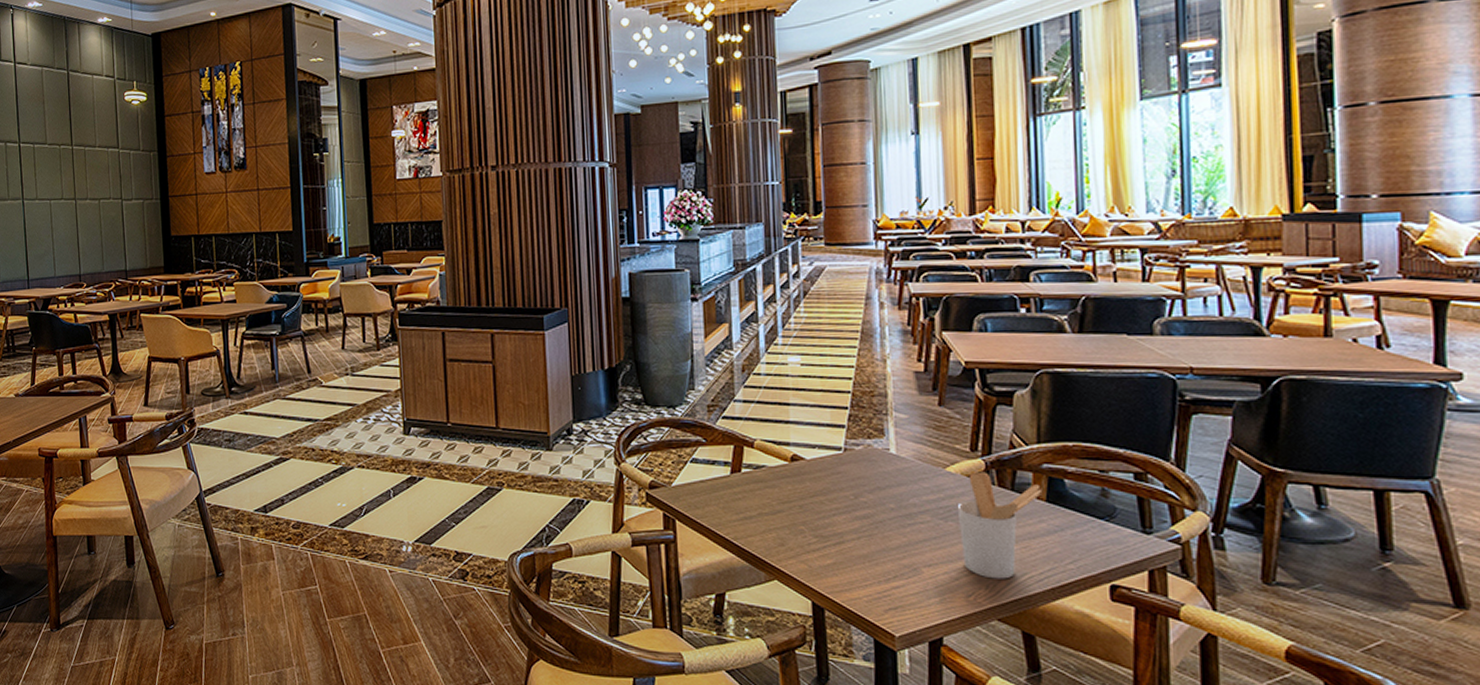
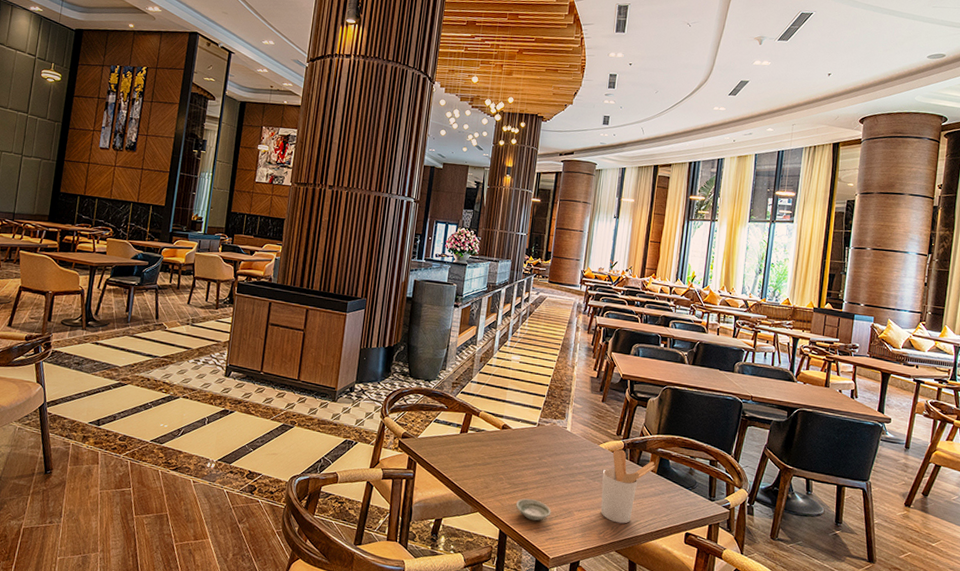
saucer: none [831,555,887,586] -> present [516,498,551,521]

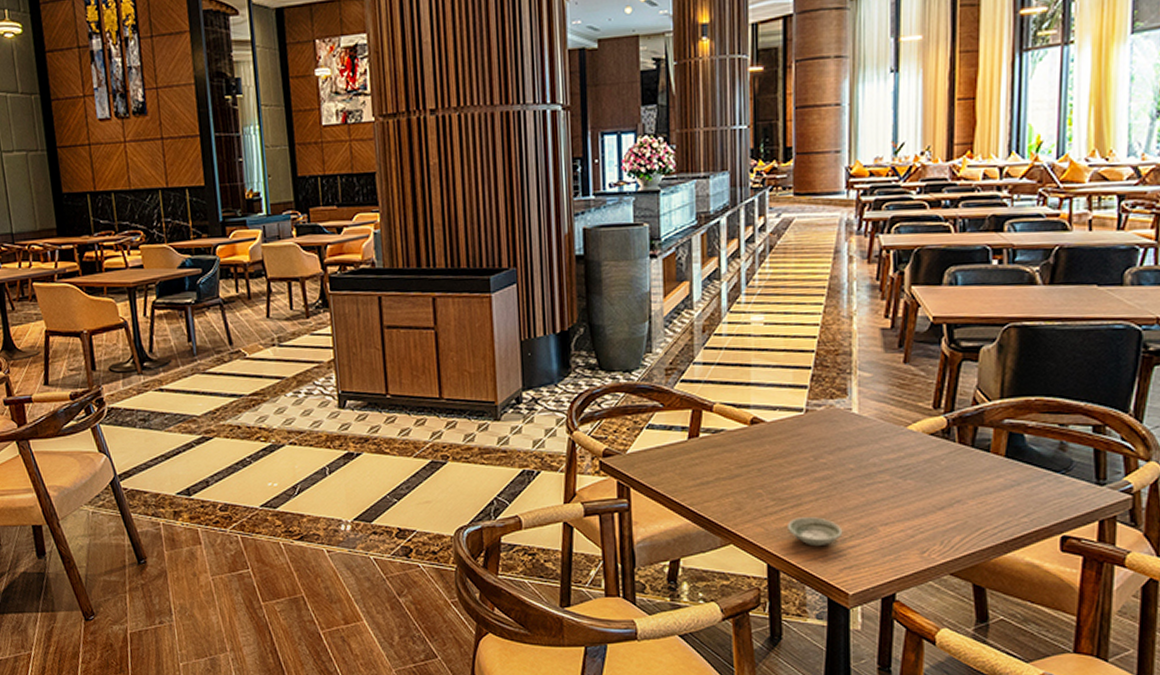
utensil holder: present [600,449,656,524] -> none [916,429,1002,535]

